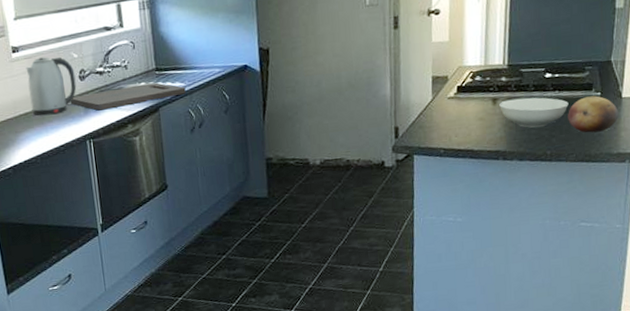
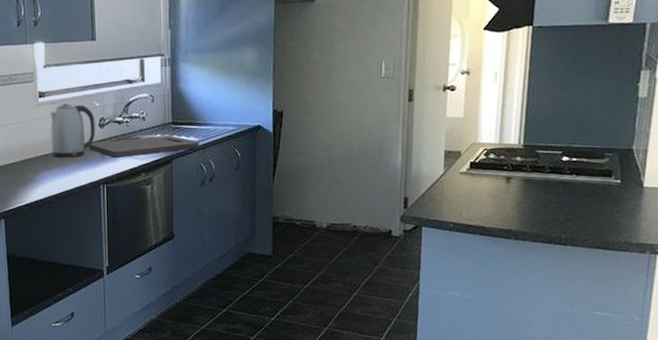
bowl: present [499,97,569,128] -> none [513,179,586,209]
fruit: present [568,95,618,133] -> none [585,183,639,220]

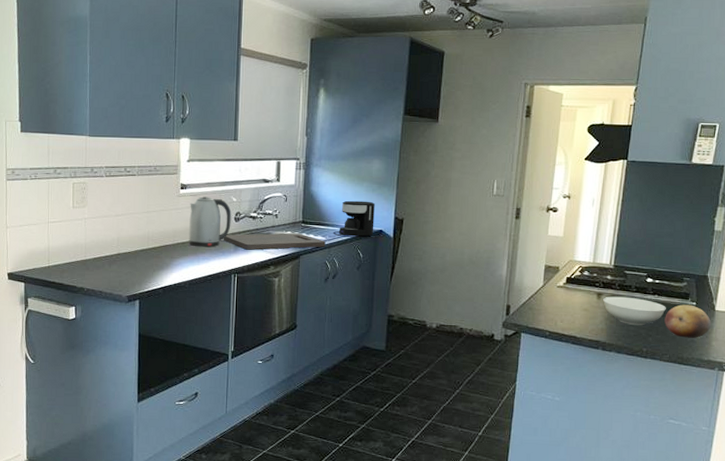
coffee maker: none [207,95,265,137] -> present [334,200,386,239]
bowl: none [513,179,586,209] -> present [603,296,666,325]
fruit: none [585,183,639,220] -> present [664,304,711,338]

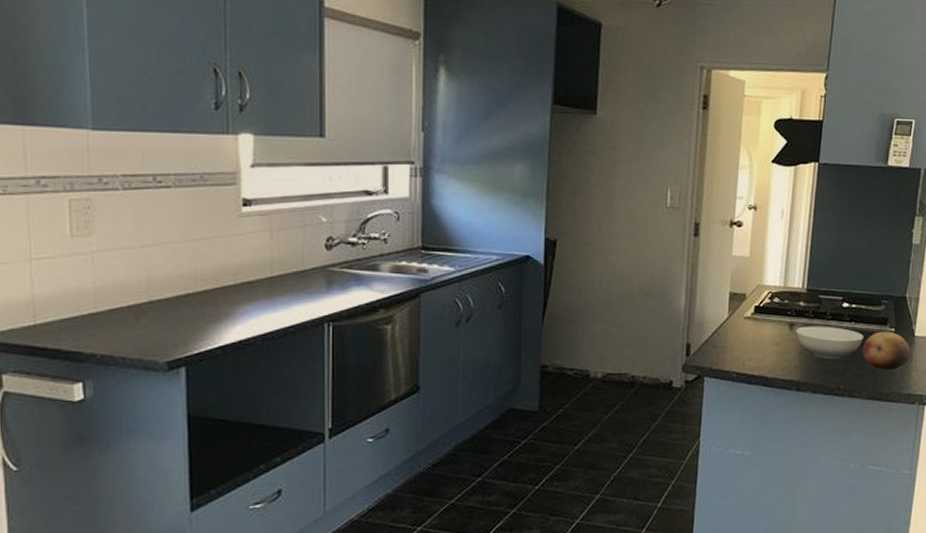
kettle: present [188,196,232,248] -> none [258,216,320,287]
cutting board: present [223,233,326,250] -> none [309,263,455,289]
coffee maker: present [334,200,386,239] -> none [465,217,535,268]

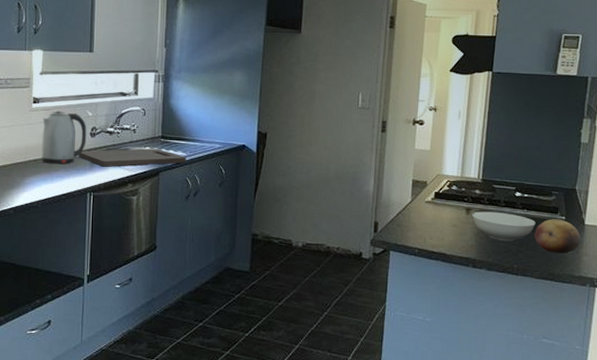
kettle: none [258,216,320,287] -> present [41,111,87,165]
cutting board: none [309,263,455,289] -> present [78,148,186,167]

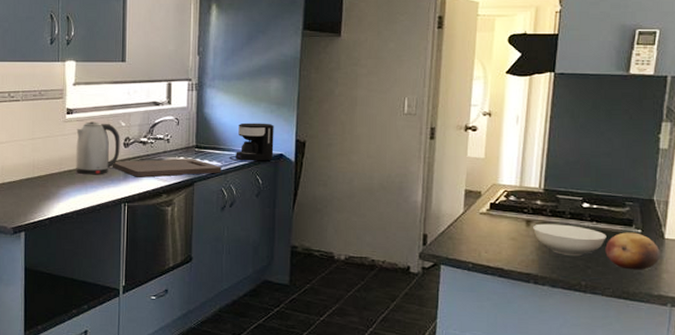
coffee maker: none [194,114,249,154] -> present [230,123,287,164]

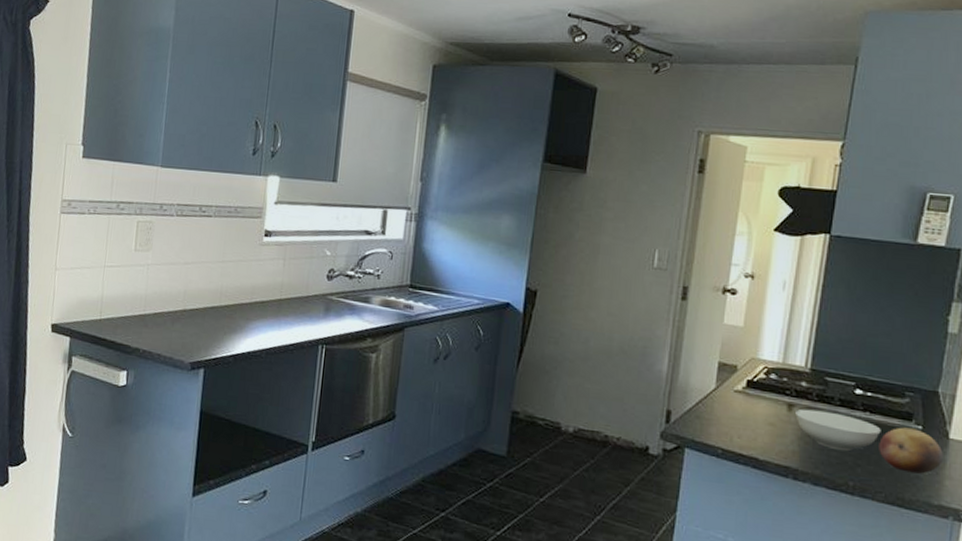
kettle: present [76,121,120,175] -> none [269,247,324,310]
cutting board: present [112,158,221,178] -> none [311,295,438,320]
coffee maker: present [230,123,287,164] -> none [448,263,514,313]

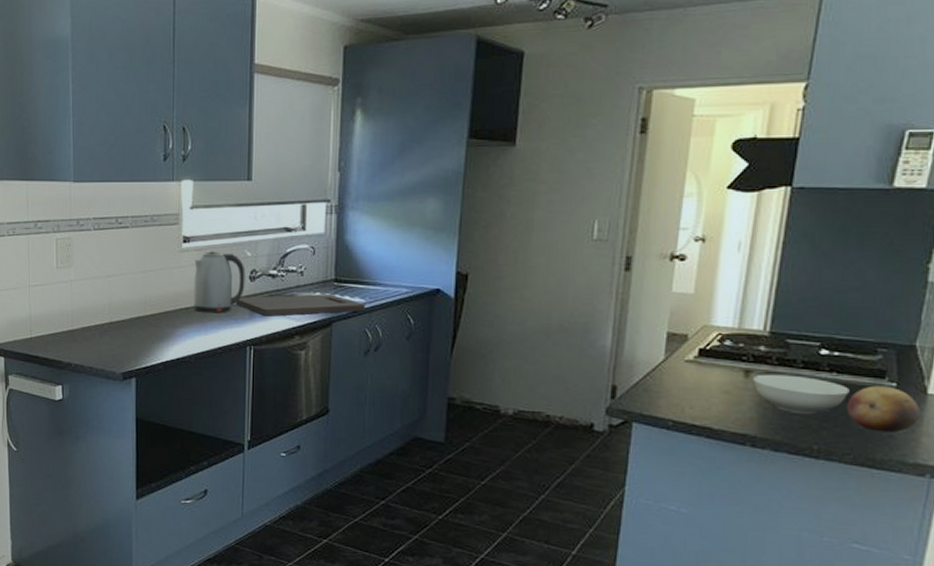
kettle: none [269,247,324,310] -> present [193,251,245,314]
cutting board: none [311,295,438,320] -> present [235,294,365,316]

